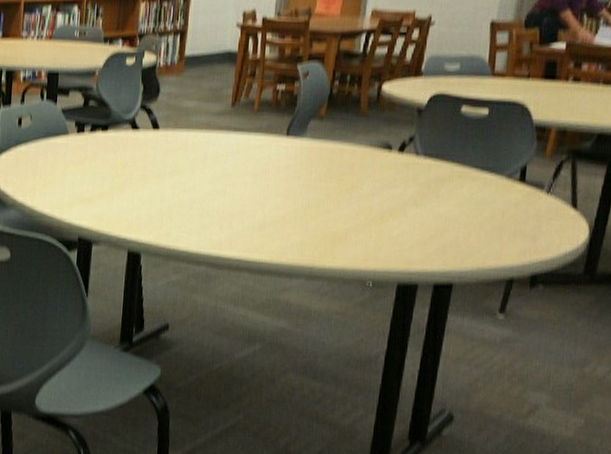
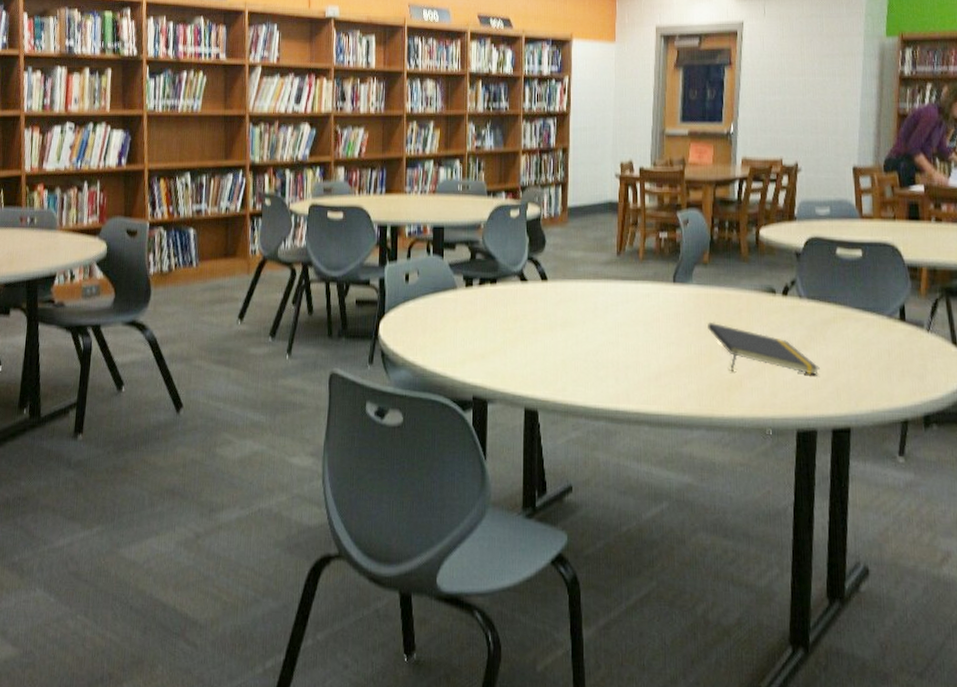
notepad: none [317,175,429,232] -> present [708,322,820,375]

